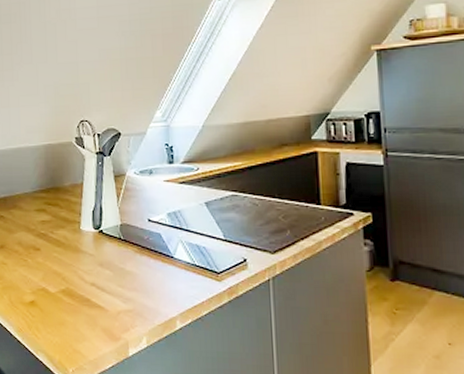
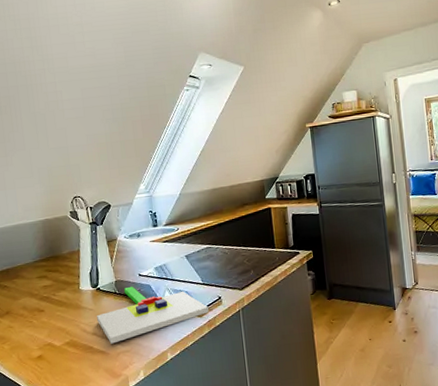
chopping board: none [97,233,230,299] -> present [97,286,209,344]

